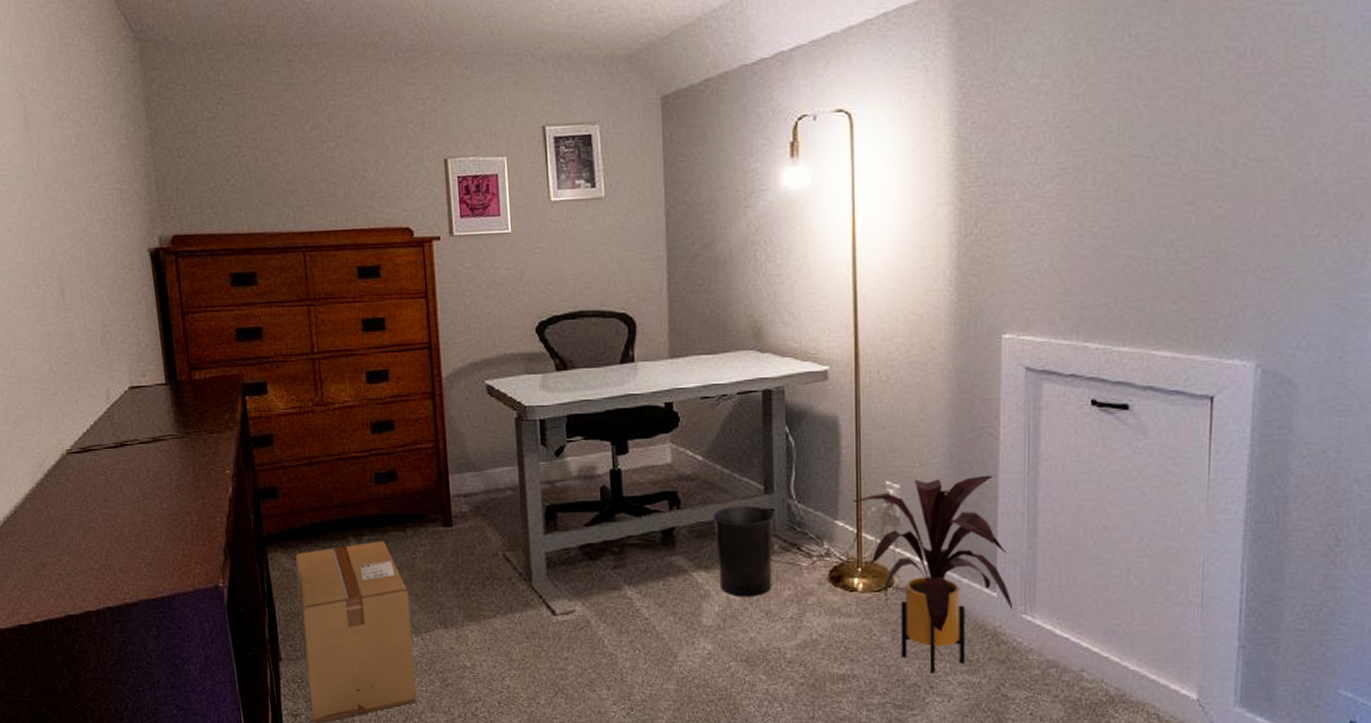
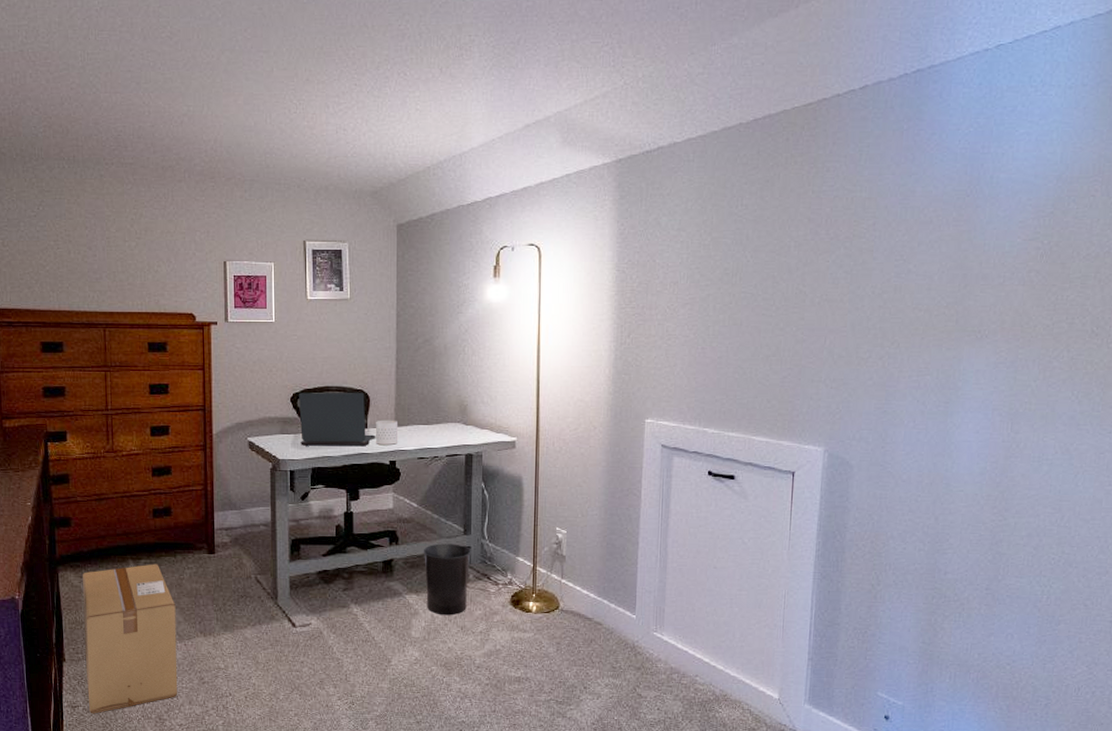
laptop: none [546,316,646,388] -> present [299,392,376,447]
mug: none [644,350,675,384] -> present [375,420,399,446]
house plant: present [853,475,1012,674] -> none [531,525,647,677]

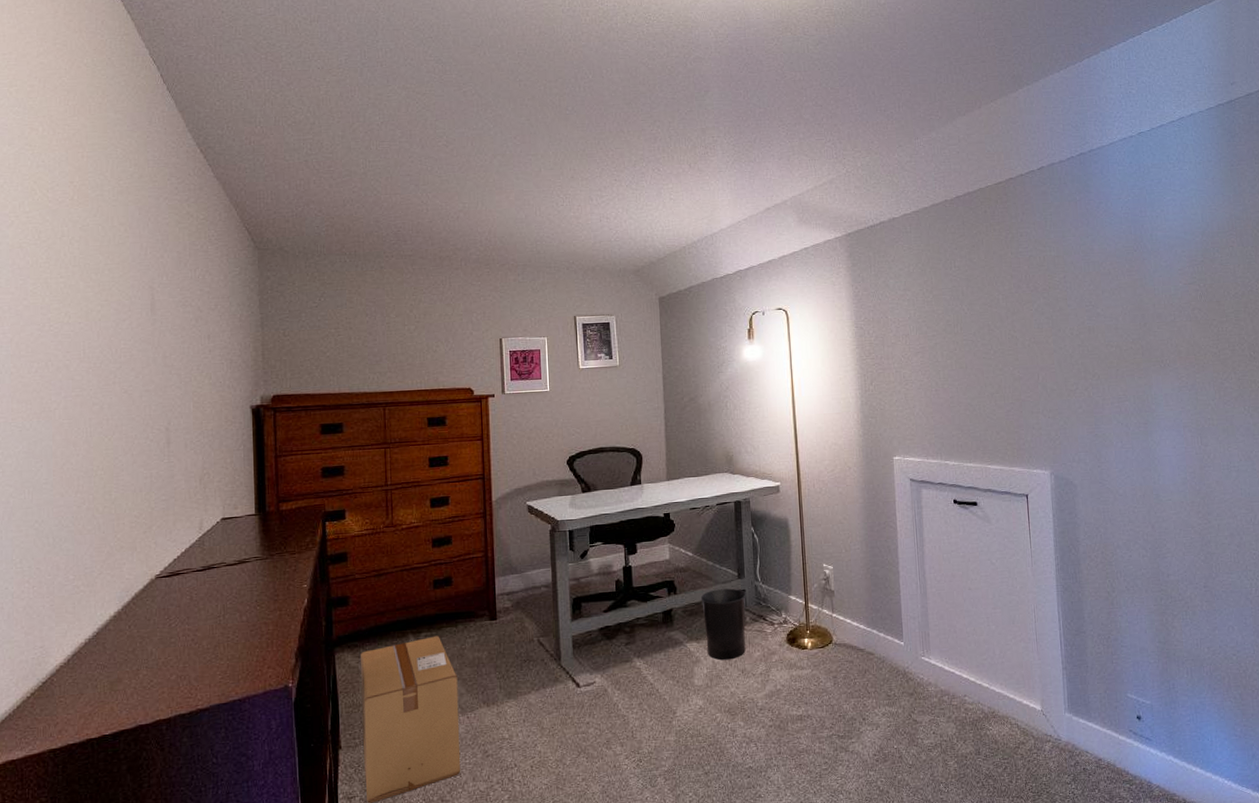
laptop: present [299,392,376,447] -> none [575,450,650,506]
mug: present [375,420,399,446] -> none [648,474,671,500]

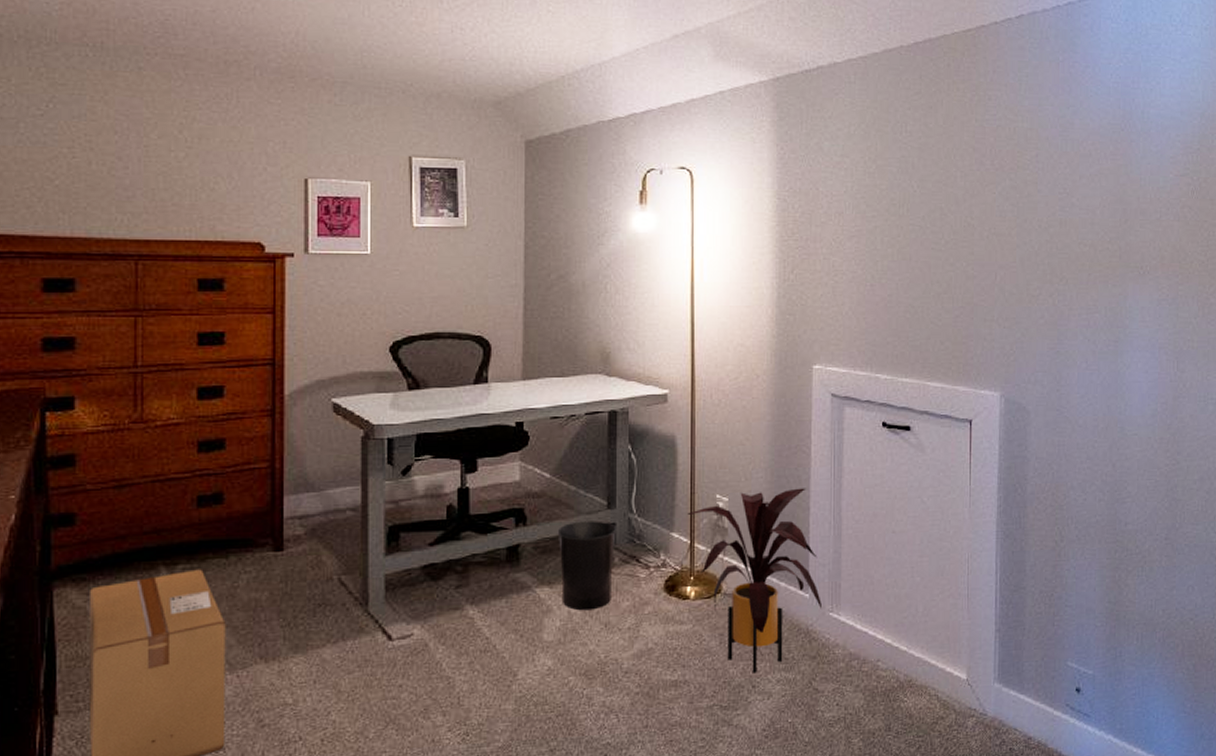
house plant: none [801,555,915,708] -> present [687,488,821,674]

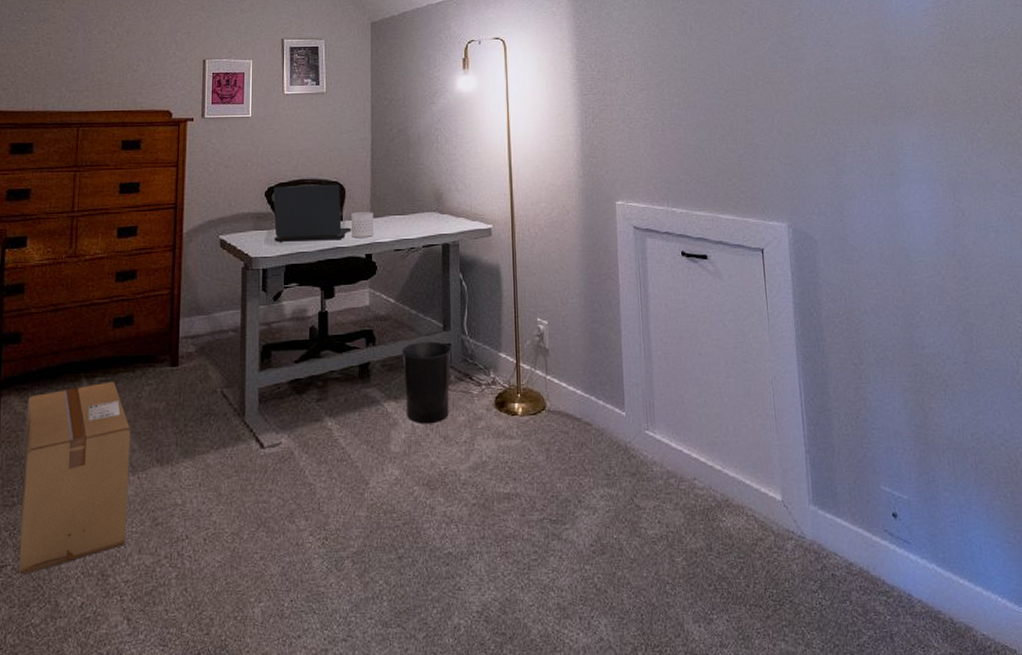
laptop: none [400,339,499,407] -> present [273,184,352,242]
mug: none [497,372,527,404] -> present [350,211,374,239]
house plant: present [687,488,821,674] -> none [513,312,638,488]

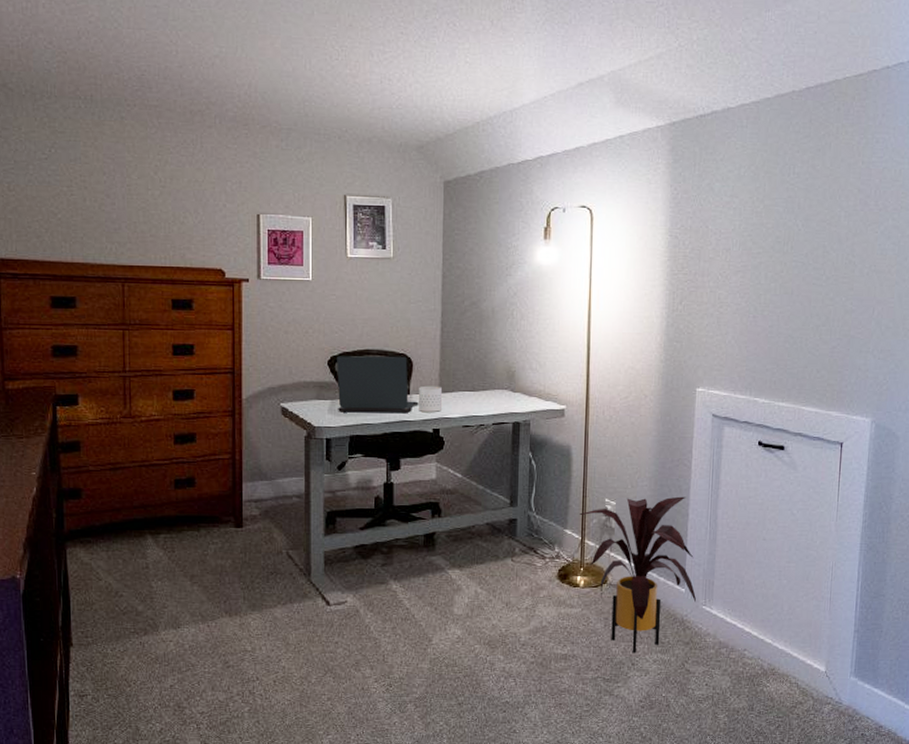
box: present [19,381,131,575] -> none [94,539,200,703]
waste bin: present [401,341,451,423] -> none [467,516,517,590]
house plant: none [513,312,638,488] -> present [579,496,696,653]

